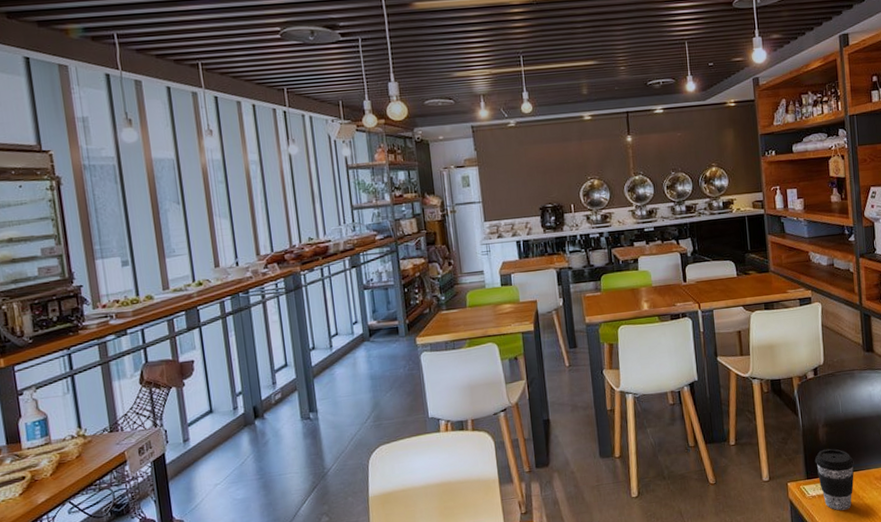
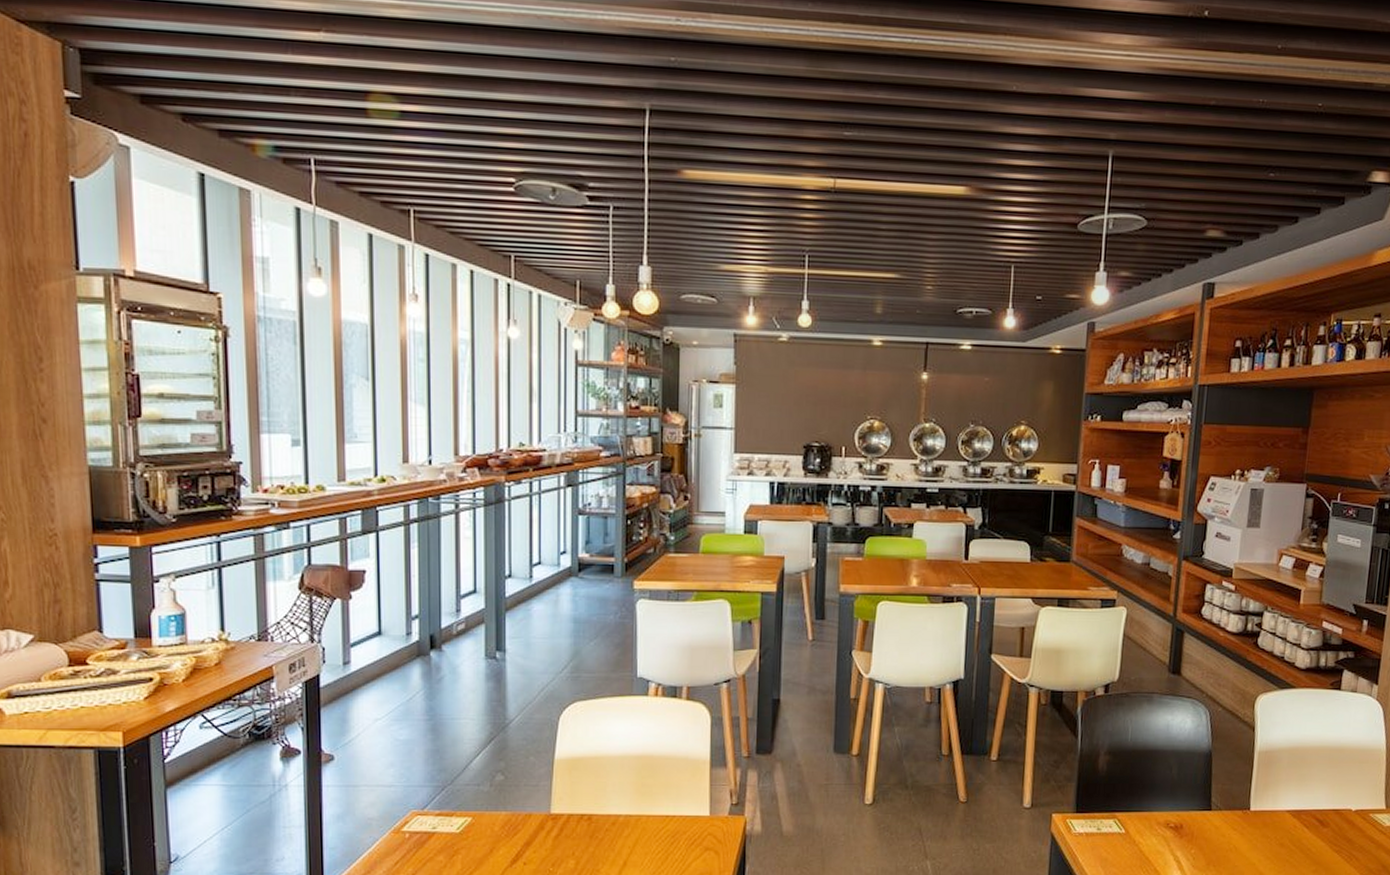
coffee cup: present [814,448,854,511] -> none [1088,781,1136,854]

